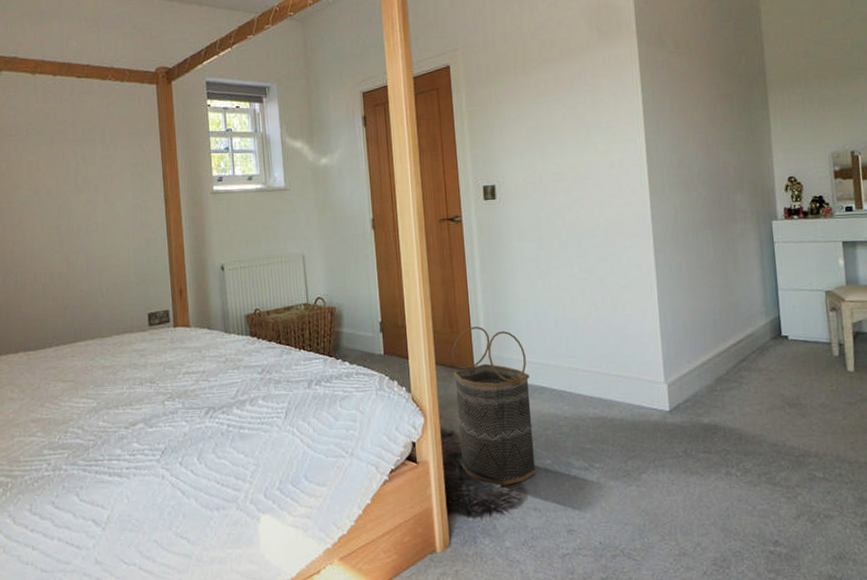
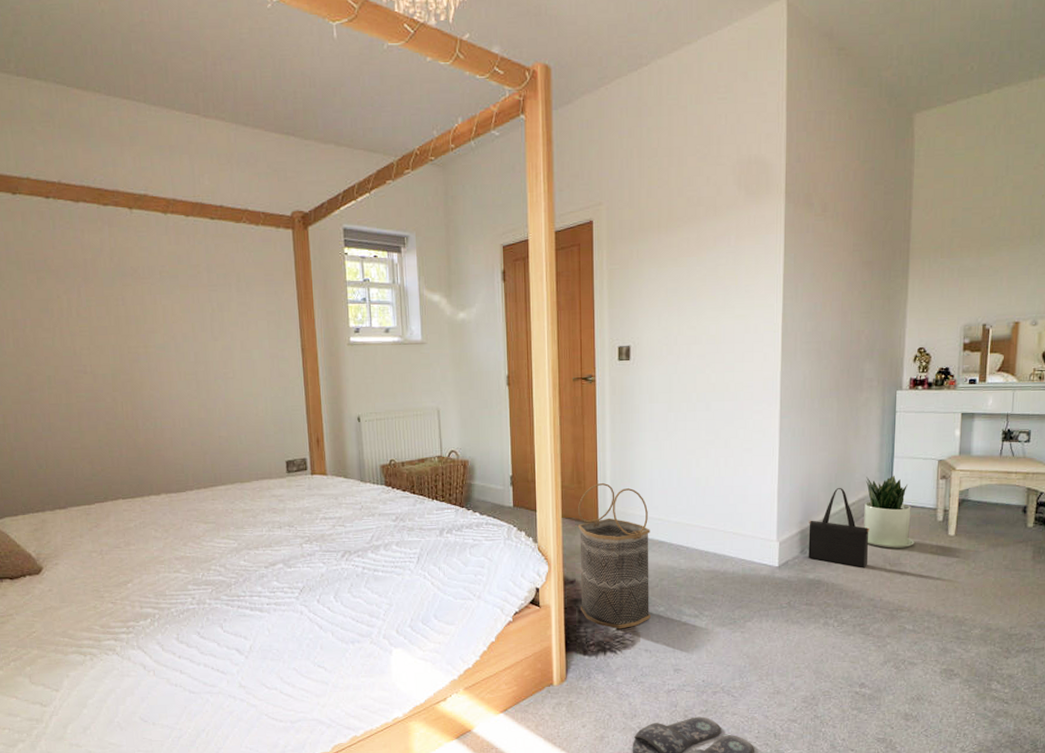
tote bag: none [696,323,765,410] -> present [808,487,869,568]
planter: none [752,308,812,388] -> present [864,475,915,548]

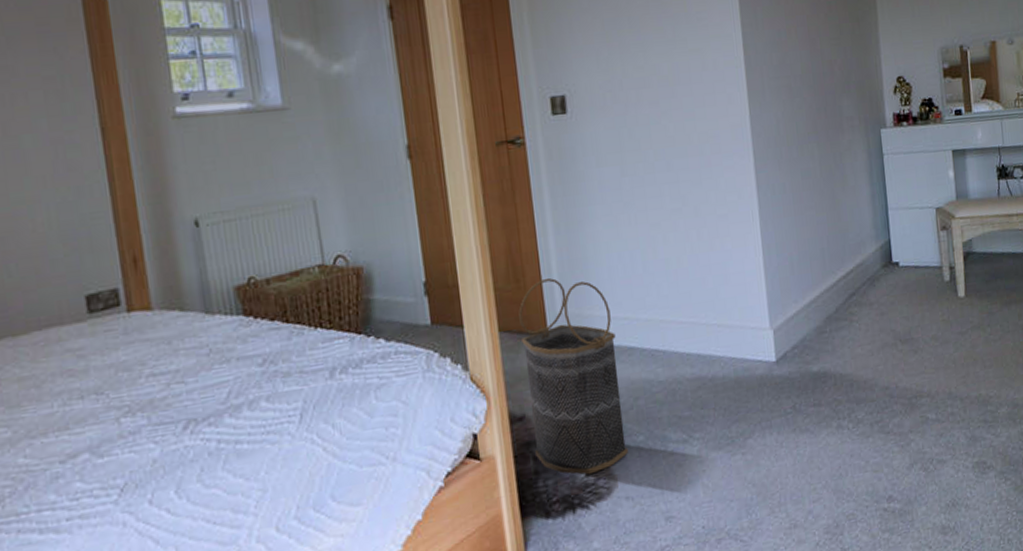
tote bag: present [808,487,869,568] -> none [804,252,876,350]
planter: present [864,475,915,548] -> none [861,231,924,322]

